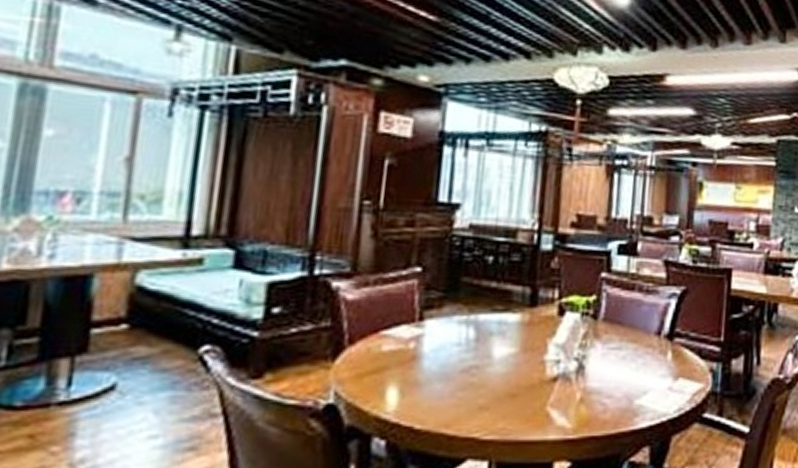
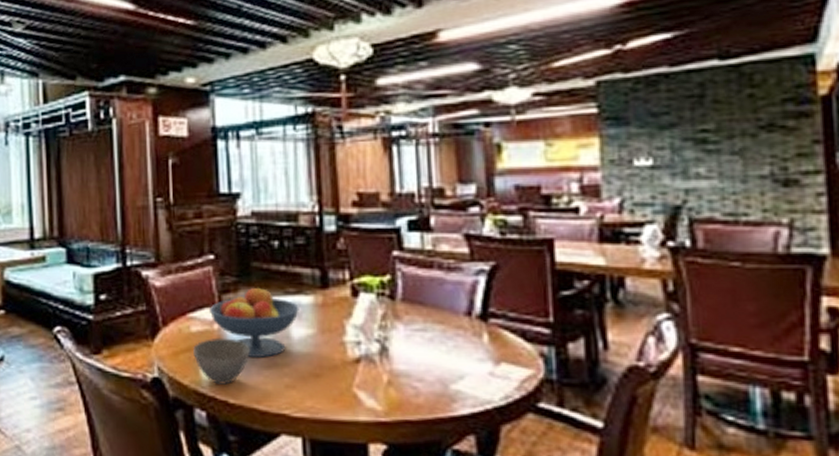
bowl: none [381,357,446,409] -> present [193,337,250,385]
fruit bowl: none [407,303,505,380] -> present [210,287,299,359]

